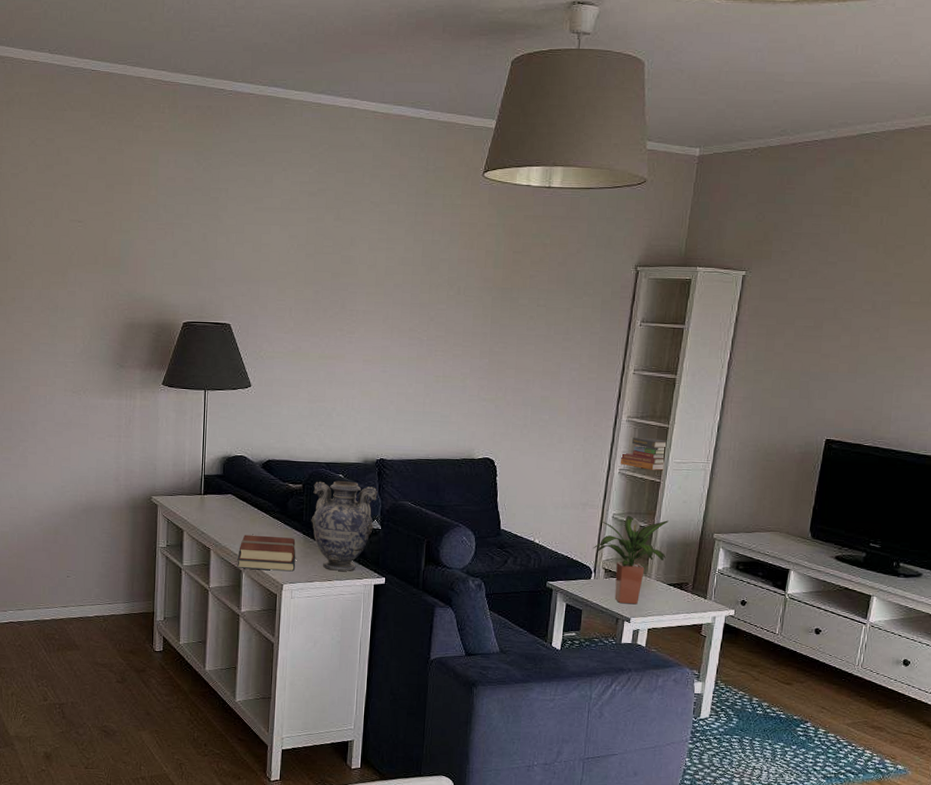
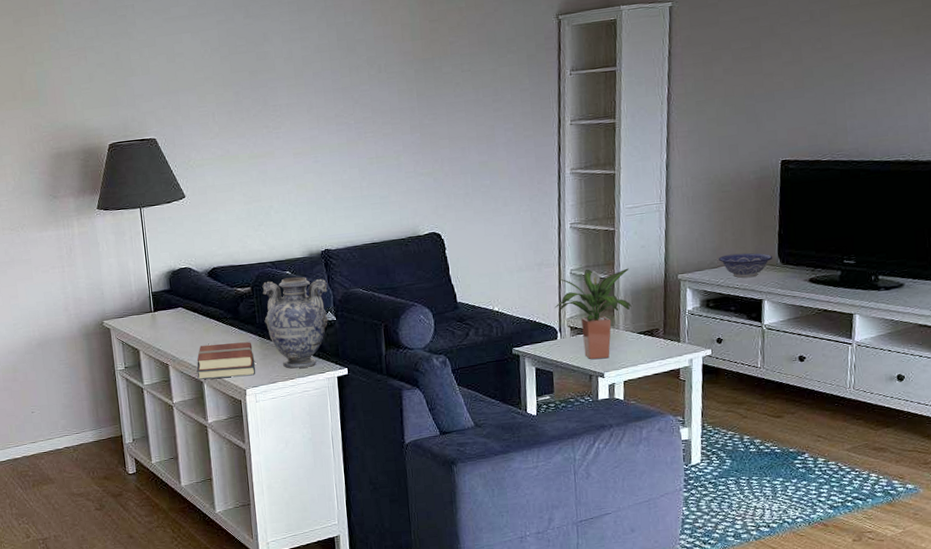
books: present [620,437,668,471] -> none [569,186,618,220]
decorative bowl: none [753,521,805,547] -> present [718,253,773,278]

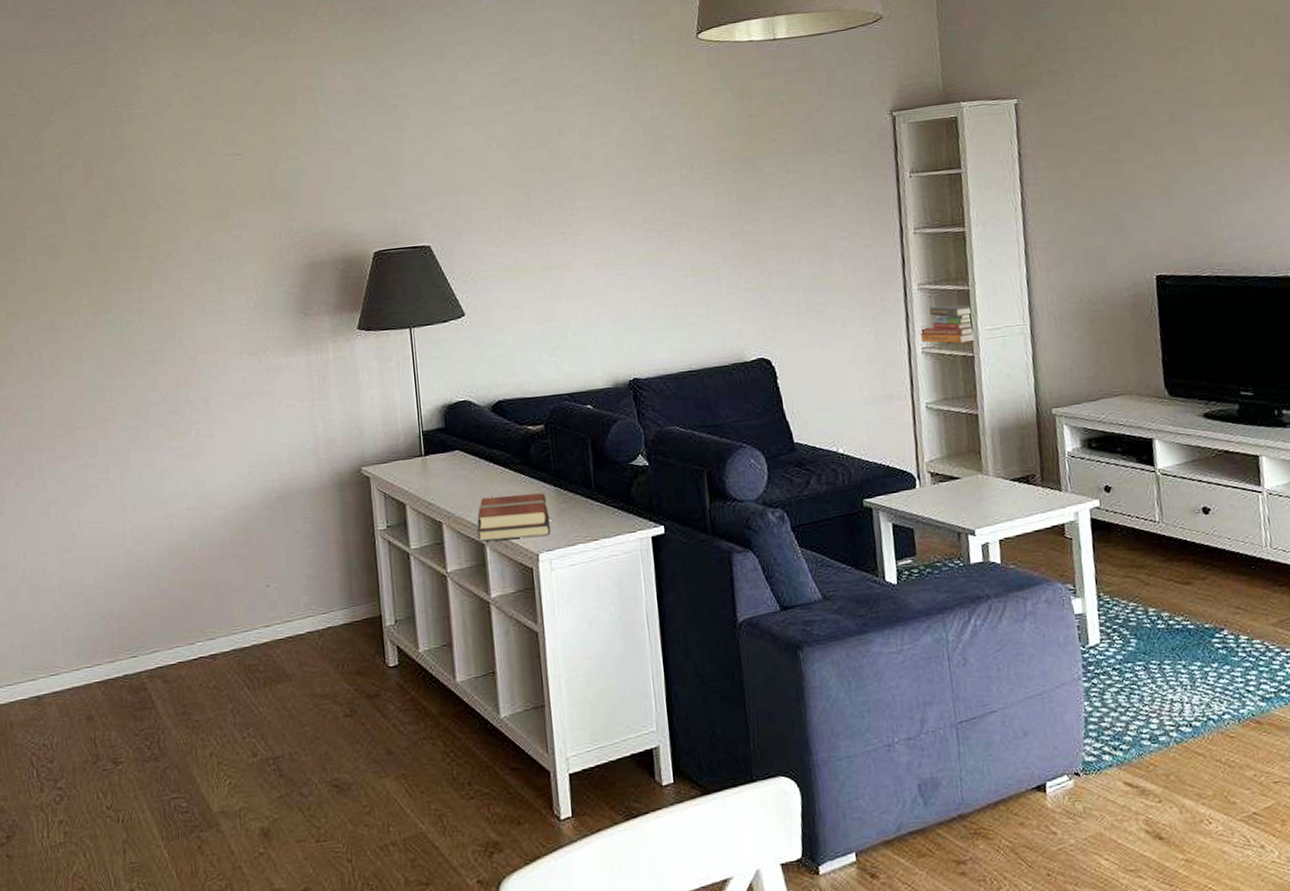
decorative vase: present [262,276,328,368] -> none [558,411,639,527]
potted plant: present [554,268,632,360] -> none [910,401,1001,513]
books: none [569,186,618,220] -> present [919,304,976,344]
decorative bowl: present [718,253,773,278] -> none [1096,383,1160,413]

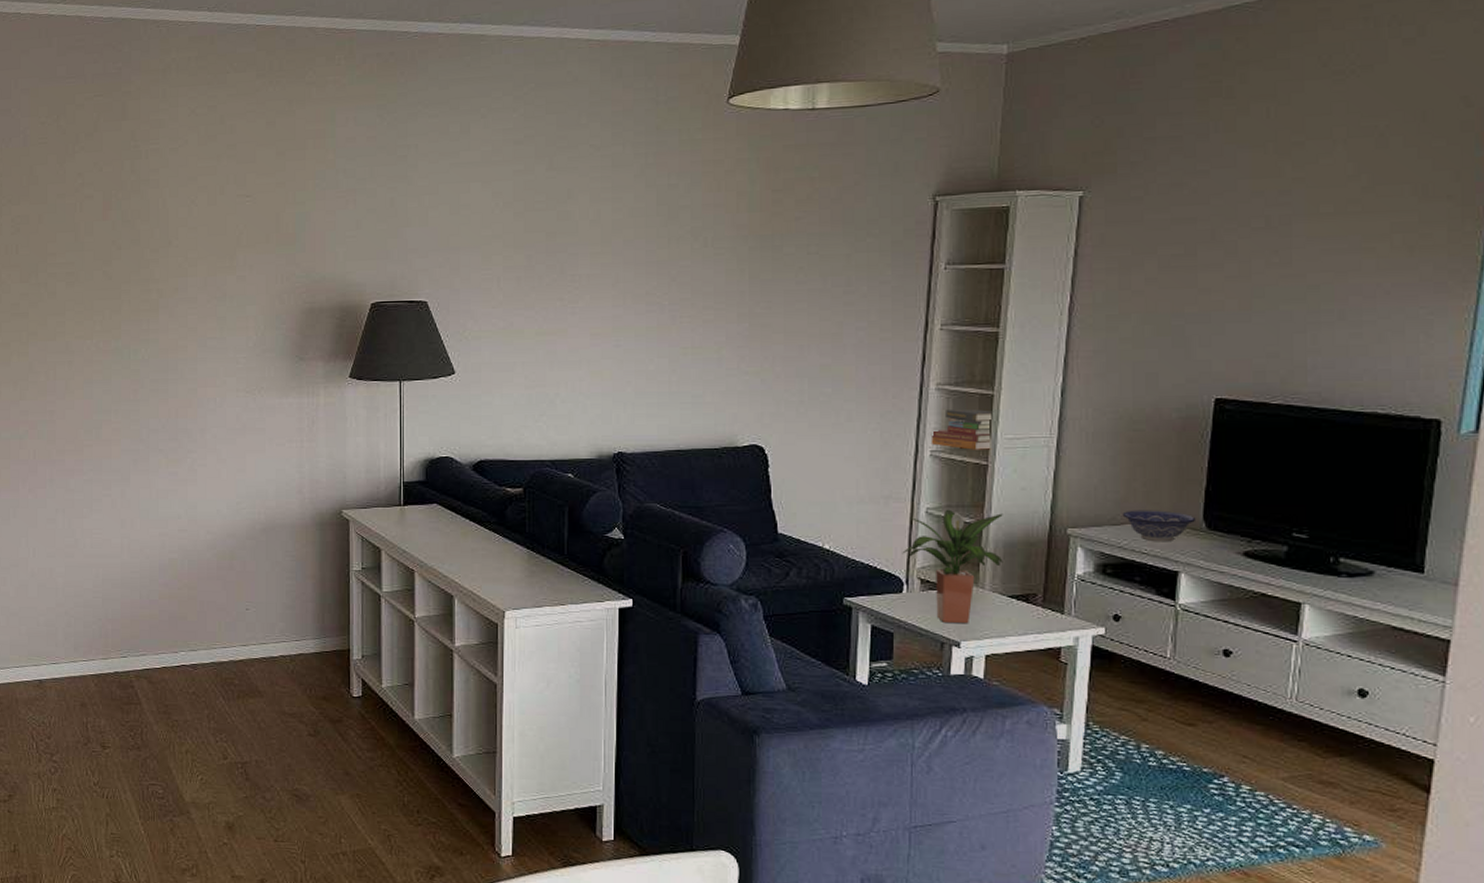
books: present [477,493,551,543] -> none [447,552,519,595]
potted plant: none [910,401,1001,513] -> present [902,509,1003,624]
decorative bowl: none [1096,383,1160,413] -> present [1122,510,1197,542]

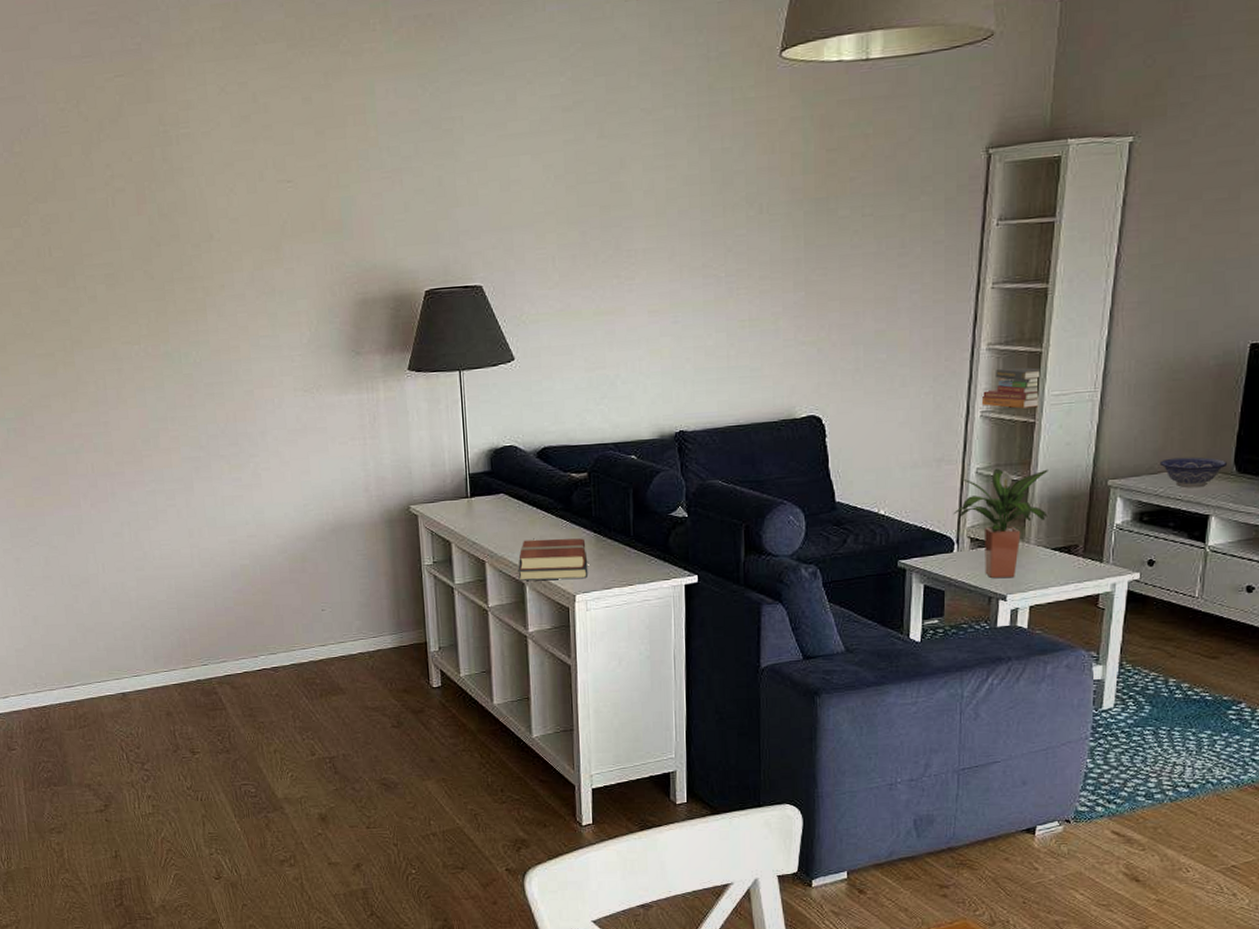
books: none [447,552,519,595] -> present [518,538,589,582]

